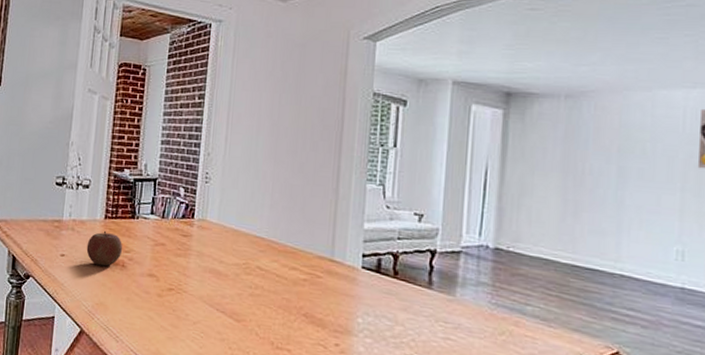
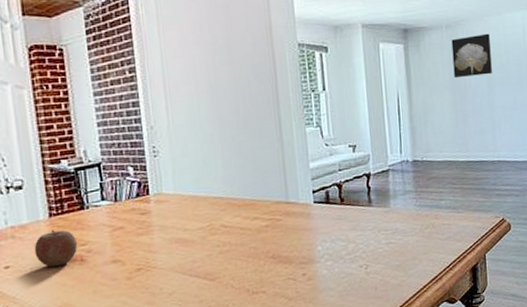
wall art: none [568,111,629,163] -> present [451,33,492,79]

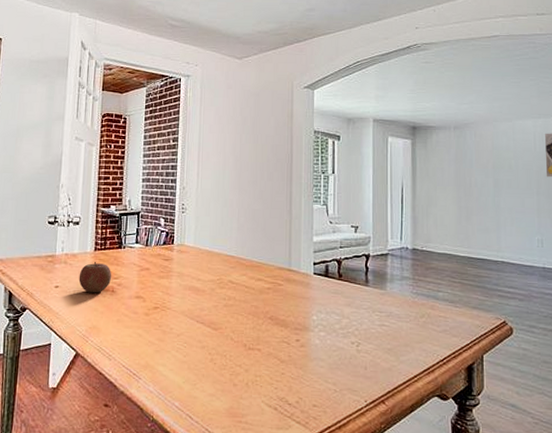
wall art: present [451,33,492,79] -> none [459,137,499,176]

